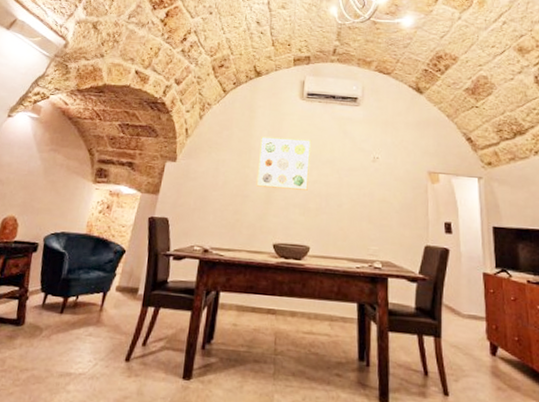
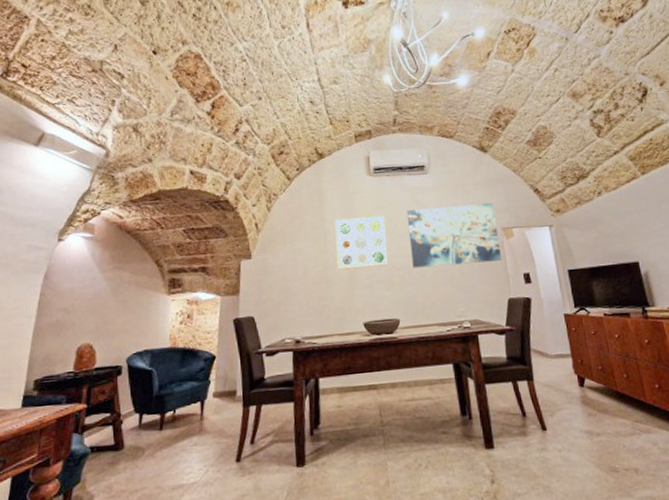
wall art: none [331,139,424,205] -> present [406,203,502,268]

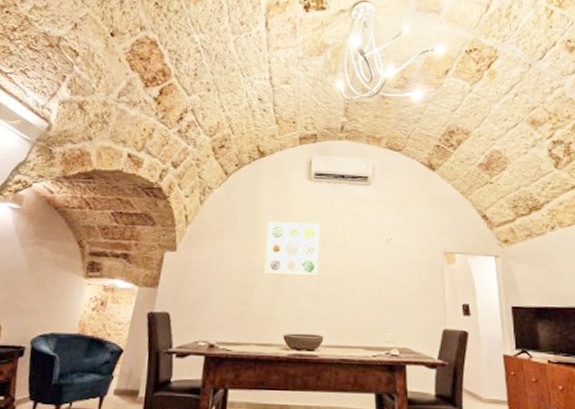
wall art: present [406,203,502,268] -> none [343,221,441,287]

